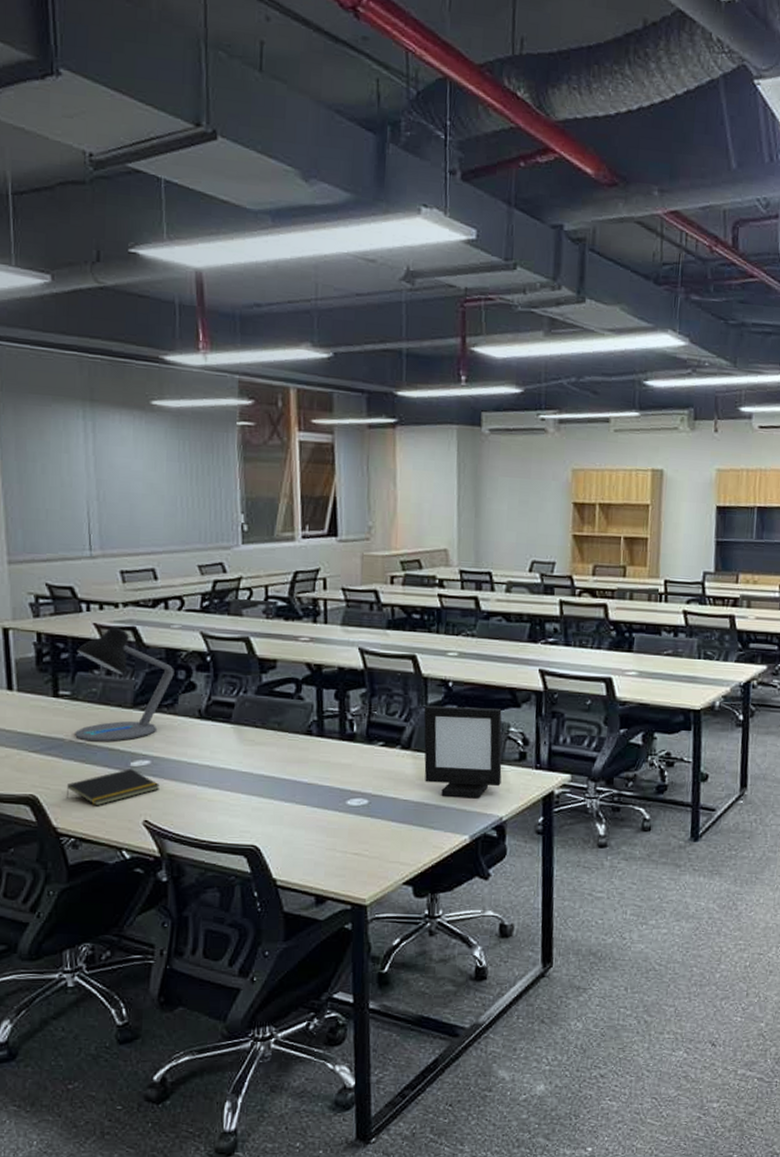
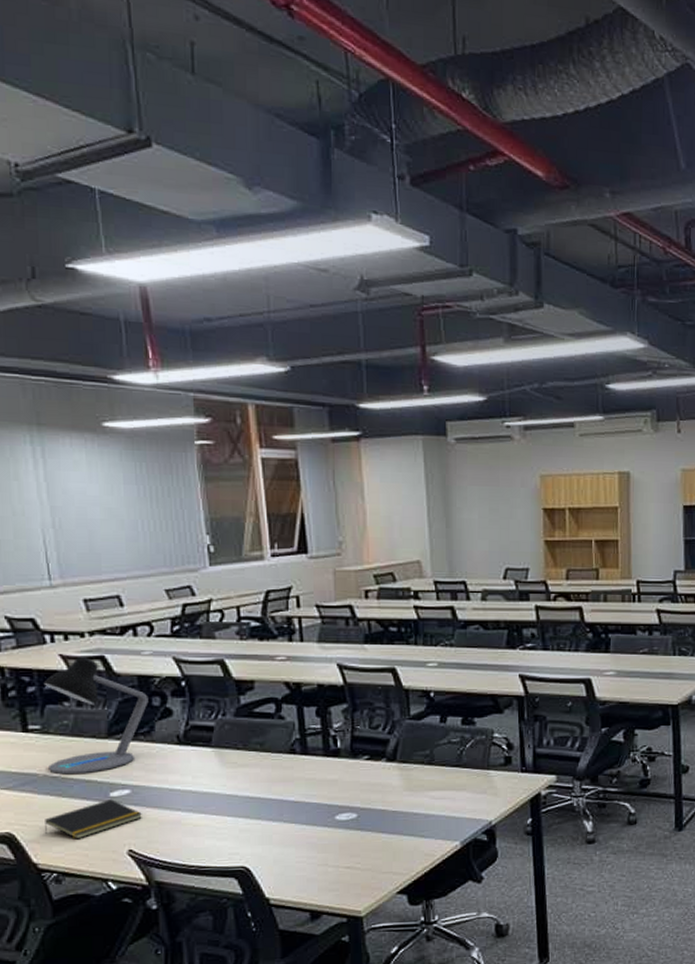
picture frame: present [423,705,502,799] -> none [407,715,488,805]

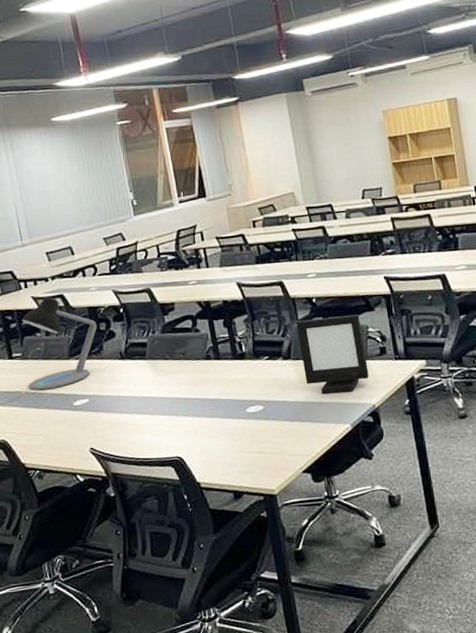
notepad: present [44,799,142,839] -> none [28,408,98,442]
picture frame: none [407,715,488,805] -> present [296,313,369,394]

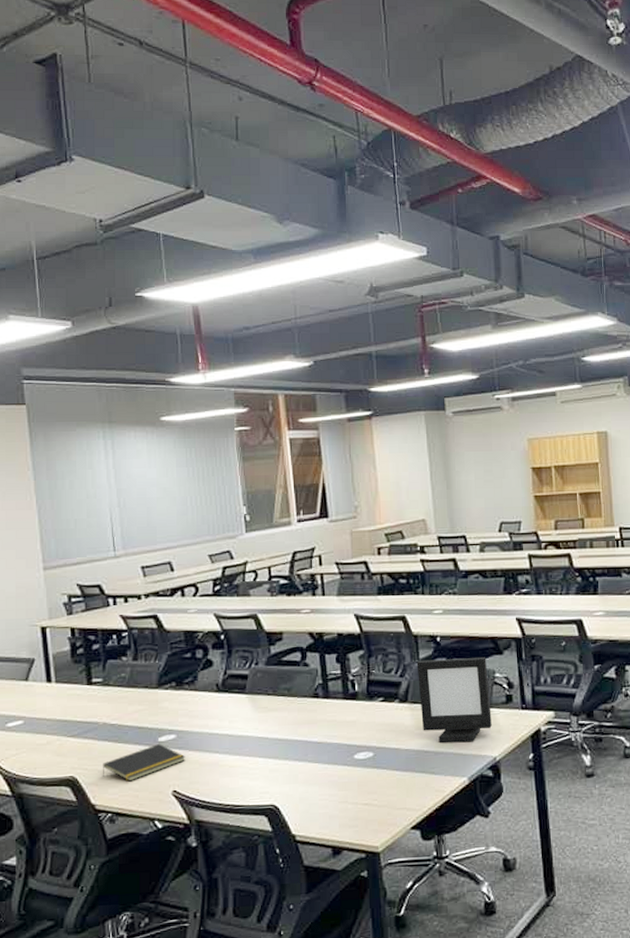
desk lamp: present [21,296,97,391] -> none [106,616,193,722]
notepad: none [28,408,98,442] -> present [102,744,185,782]

